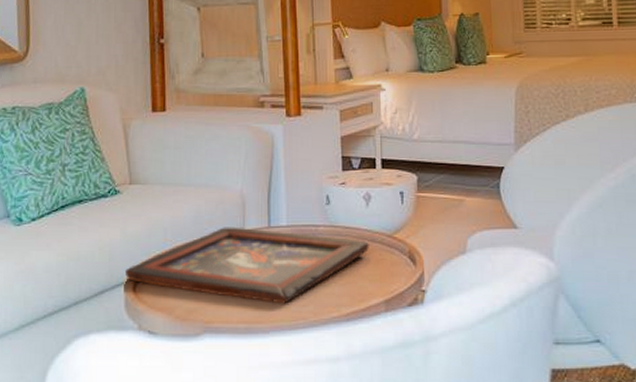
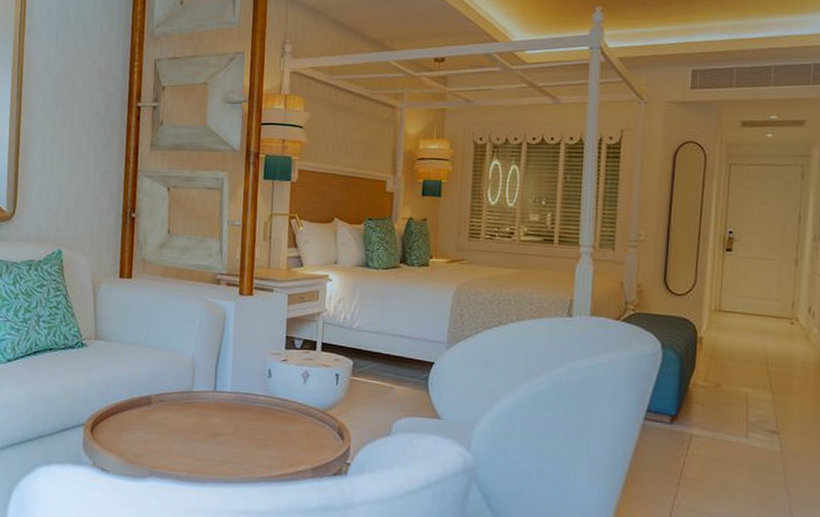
decorative tray: present [125,227,369,304] -> none [85,386,303,460]

